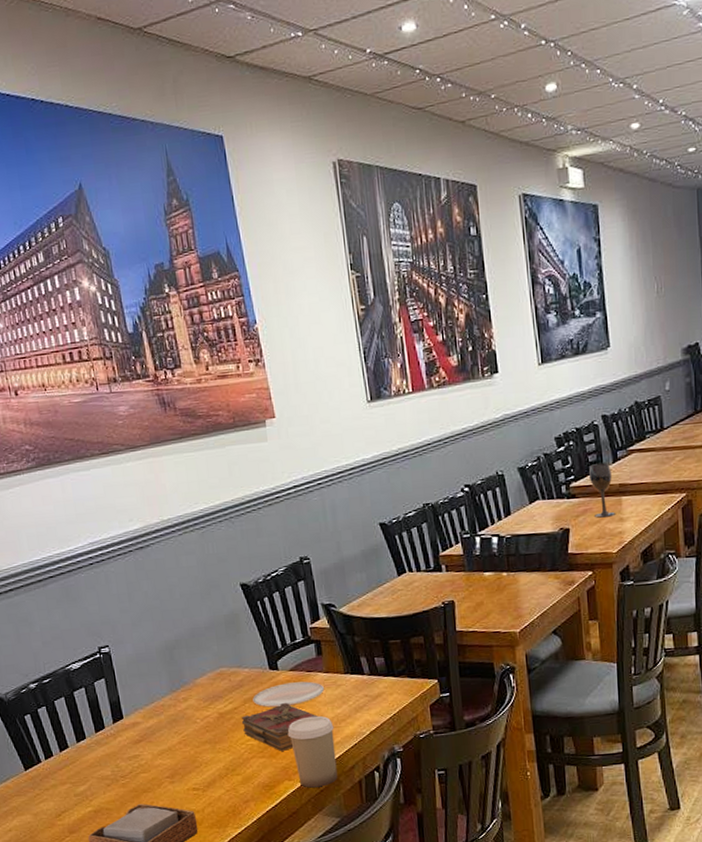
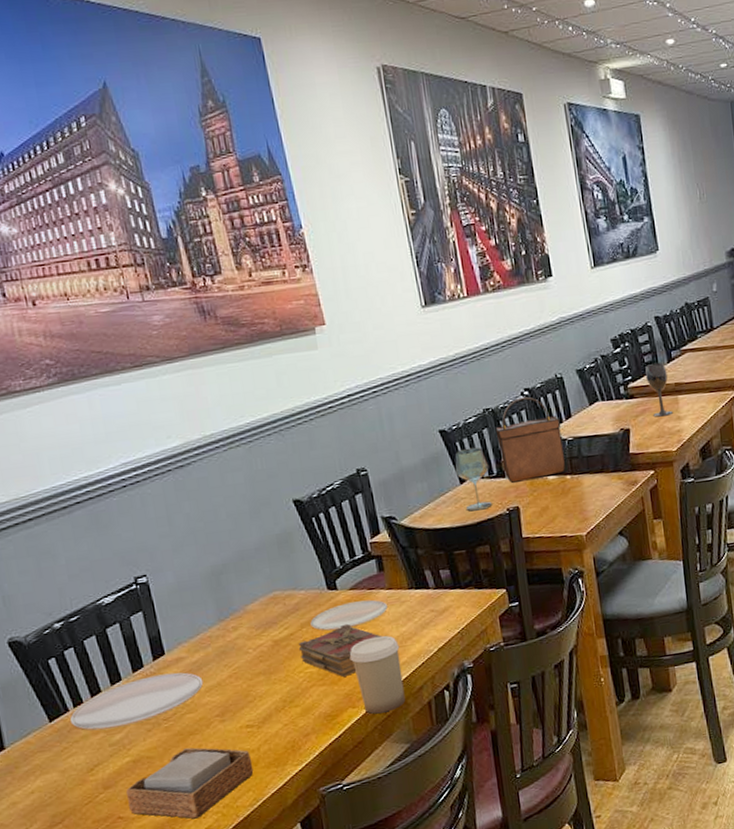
plate: none [42,735,156,782] -> present [70,672,204,731]
wine glass: none [393,540,428,603] -> present [455,447,493,512]
handbag: none [434,493,503,577] -> present [495,396,566,483]

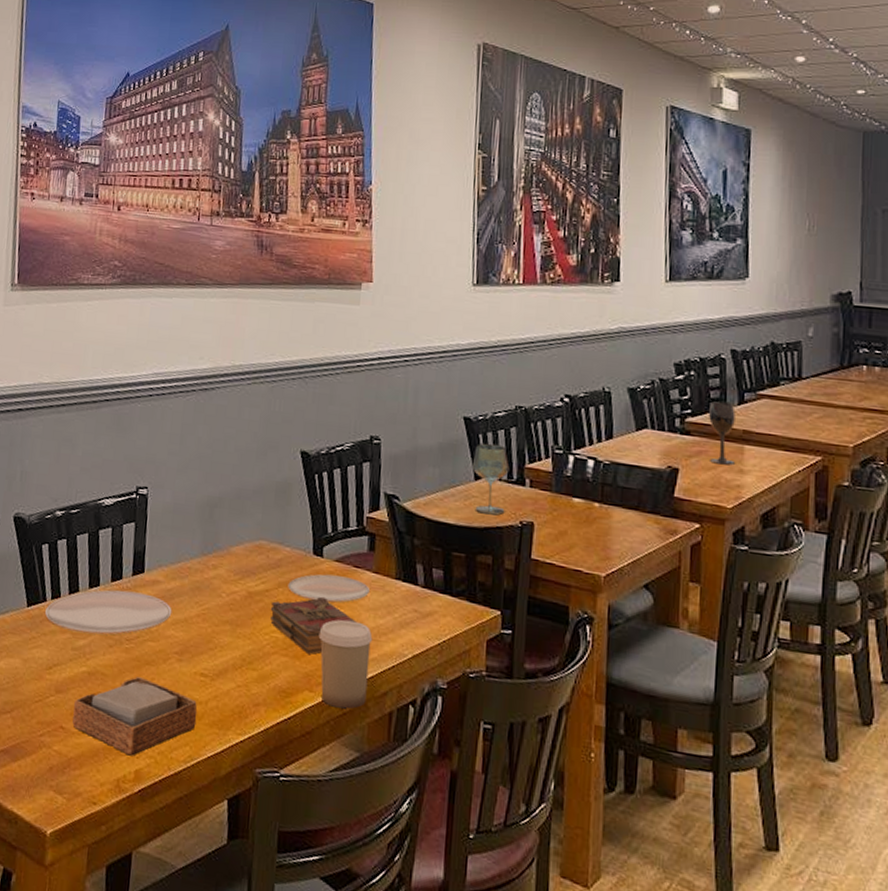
handbag: present [495,396,566,483] -> none [524,403,600,499]

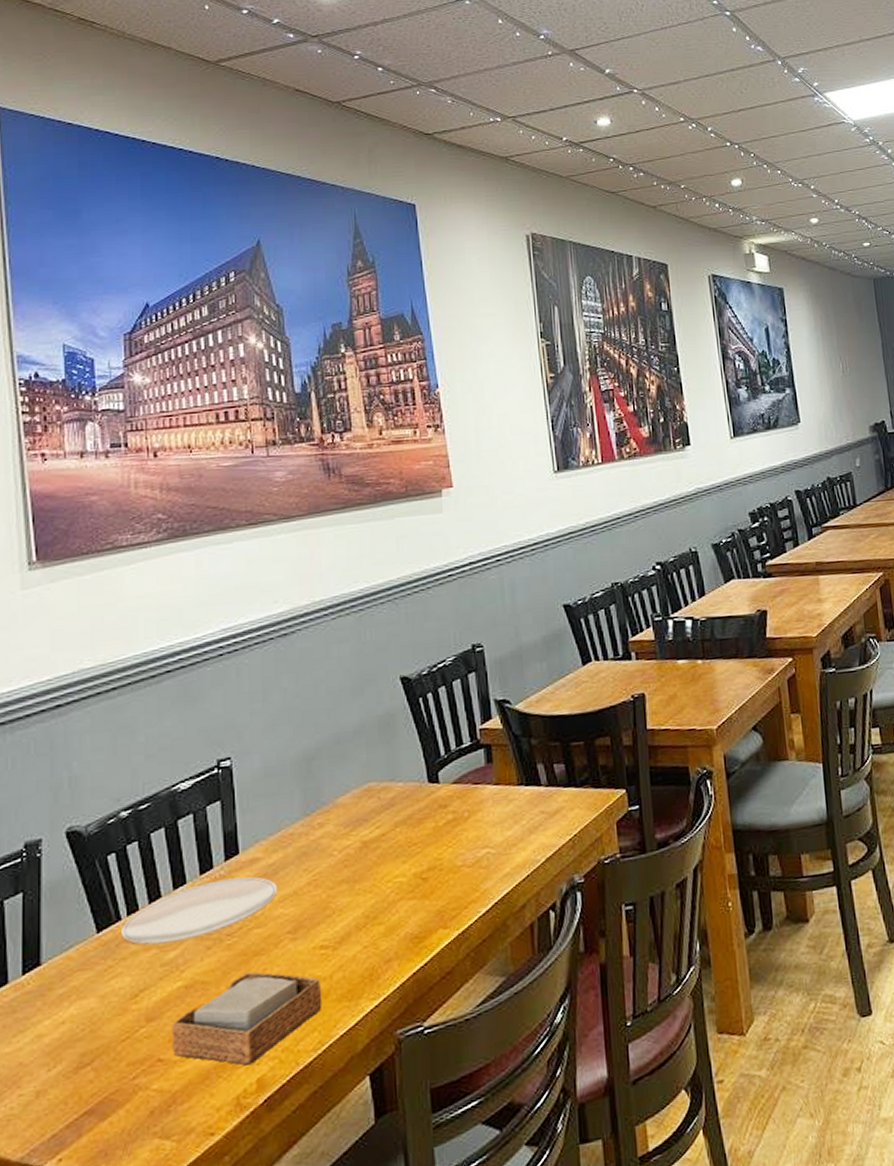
book: present [270,596,362,654] -> none [389,824,490,889]
plate: present [288,574,370,603] -> none [405,796,493,833]
cup: present [318,619,373,710] -> none [445,840,505,938]
wine glass: present [472,443,510,515] -> none [578,624,616,697]
wine glass: present [709,401,736,466] -> none [785,540,813,599]

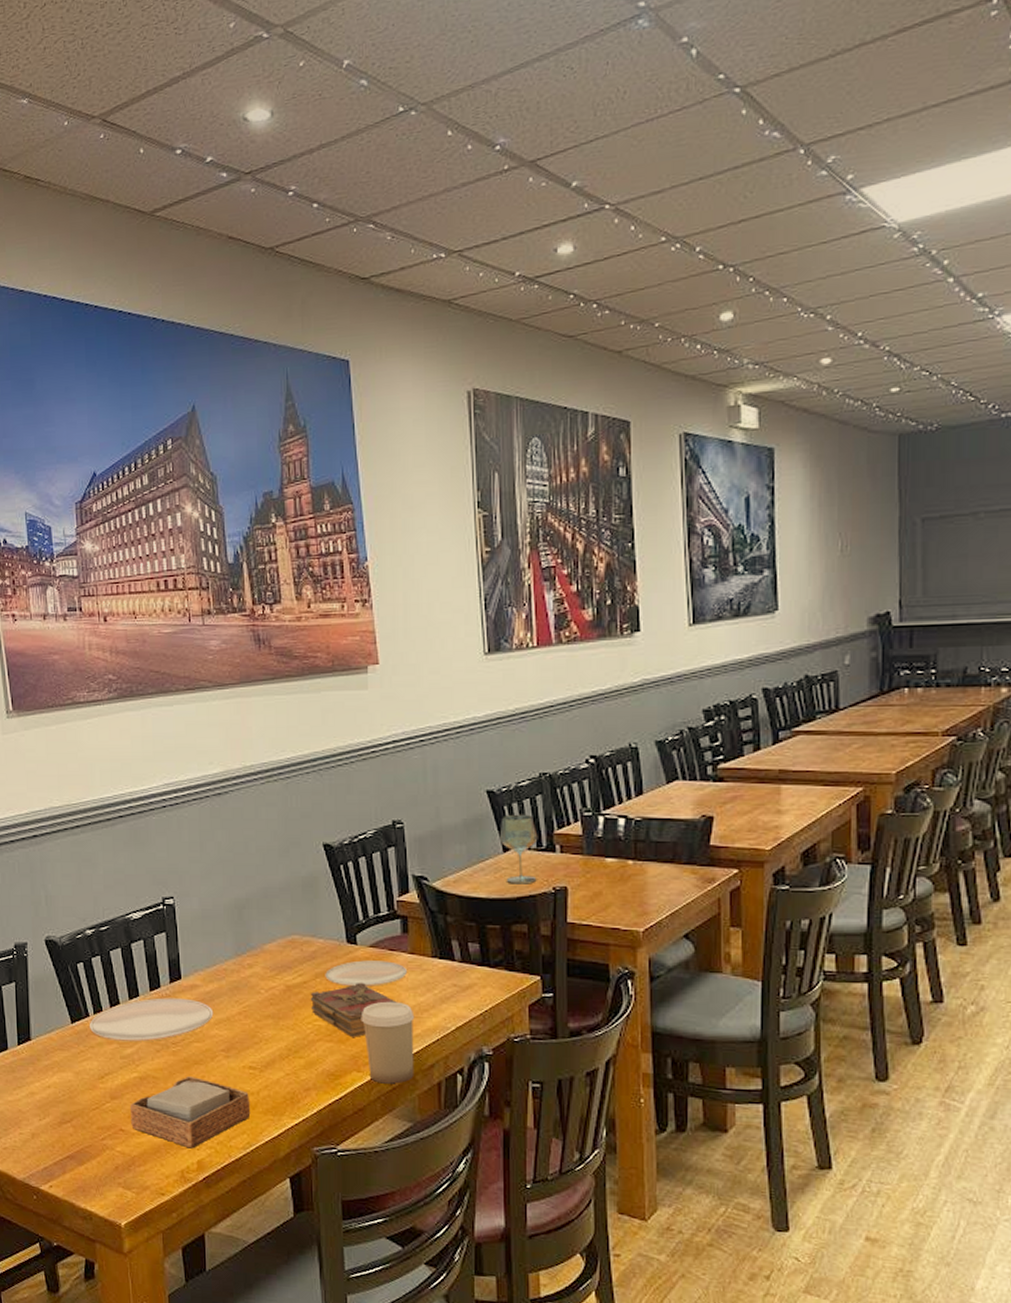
book: none [389,824,490,889] -> present [310,982,403,1037]
plate: none [405,796,493,833] -> present [325,960,407,988]
cup: none [445,840,505,938] -> present [360,1001,415,1084]
wine glass: none [578,624,616,697] -> present [499,814,538,884]

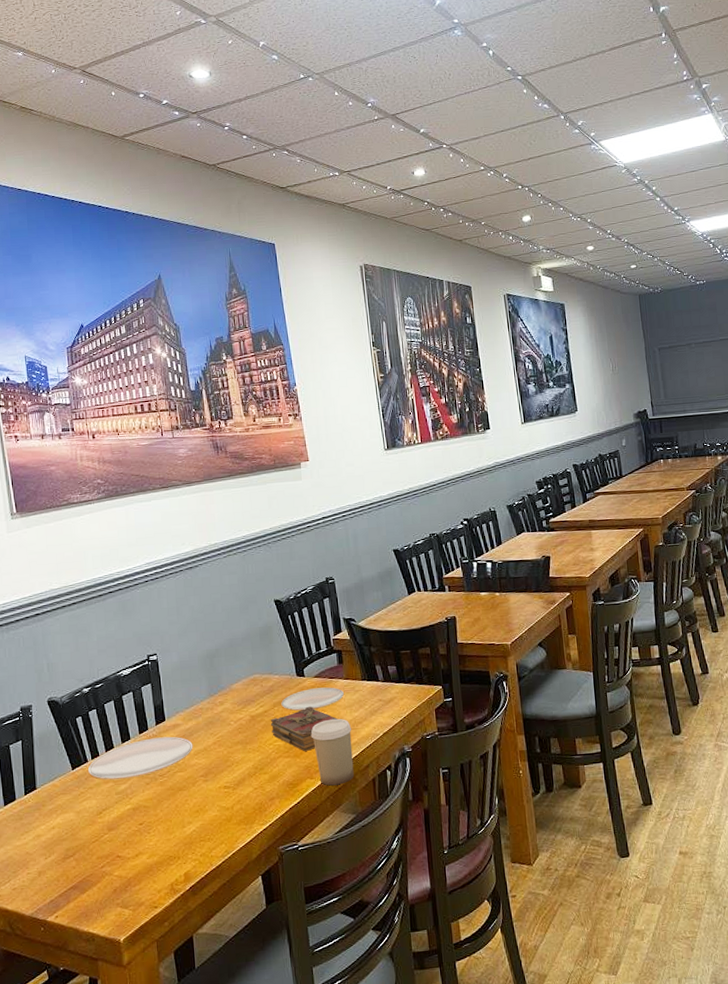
napkin holder: present [130,1075,251,1149] -> none [126,801,227,864]
wine glass: present [499,814,538,884] -> none [404,565,434,618]

